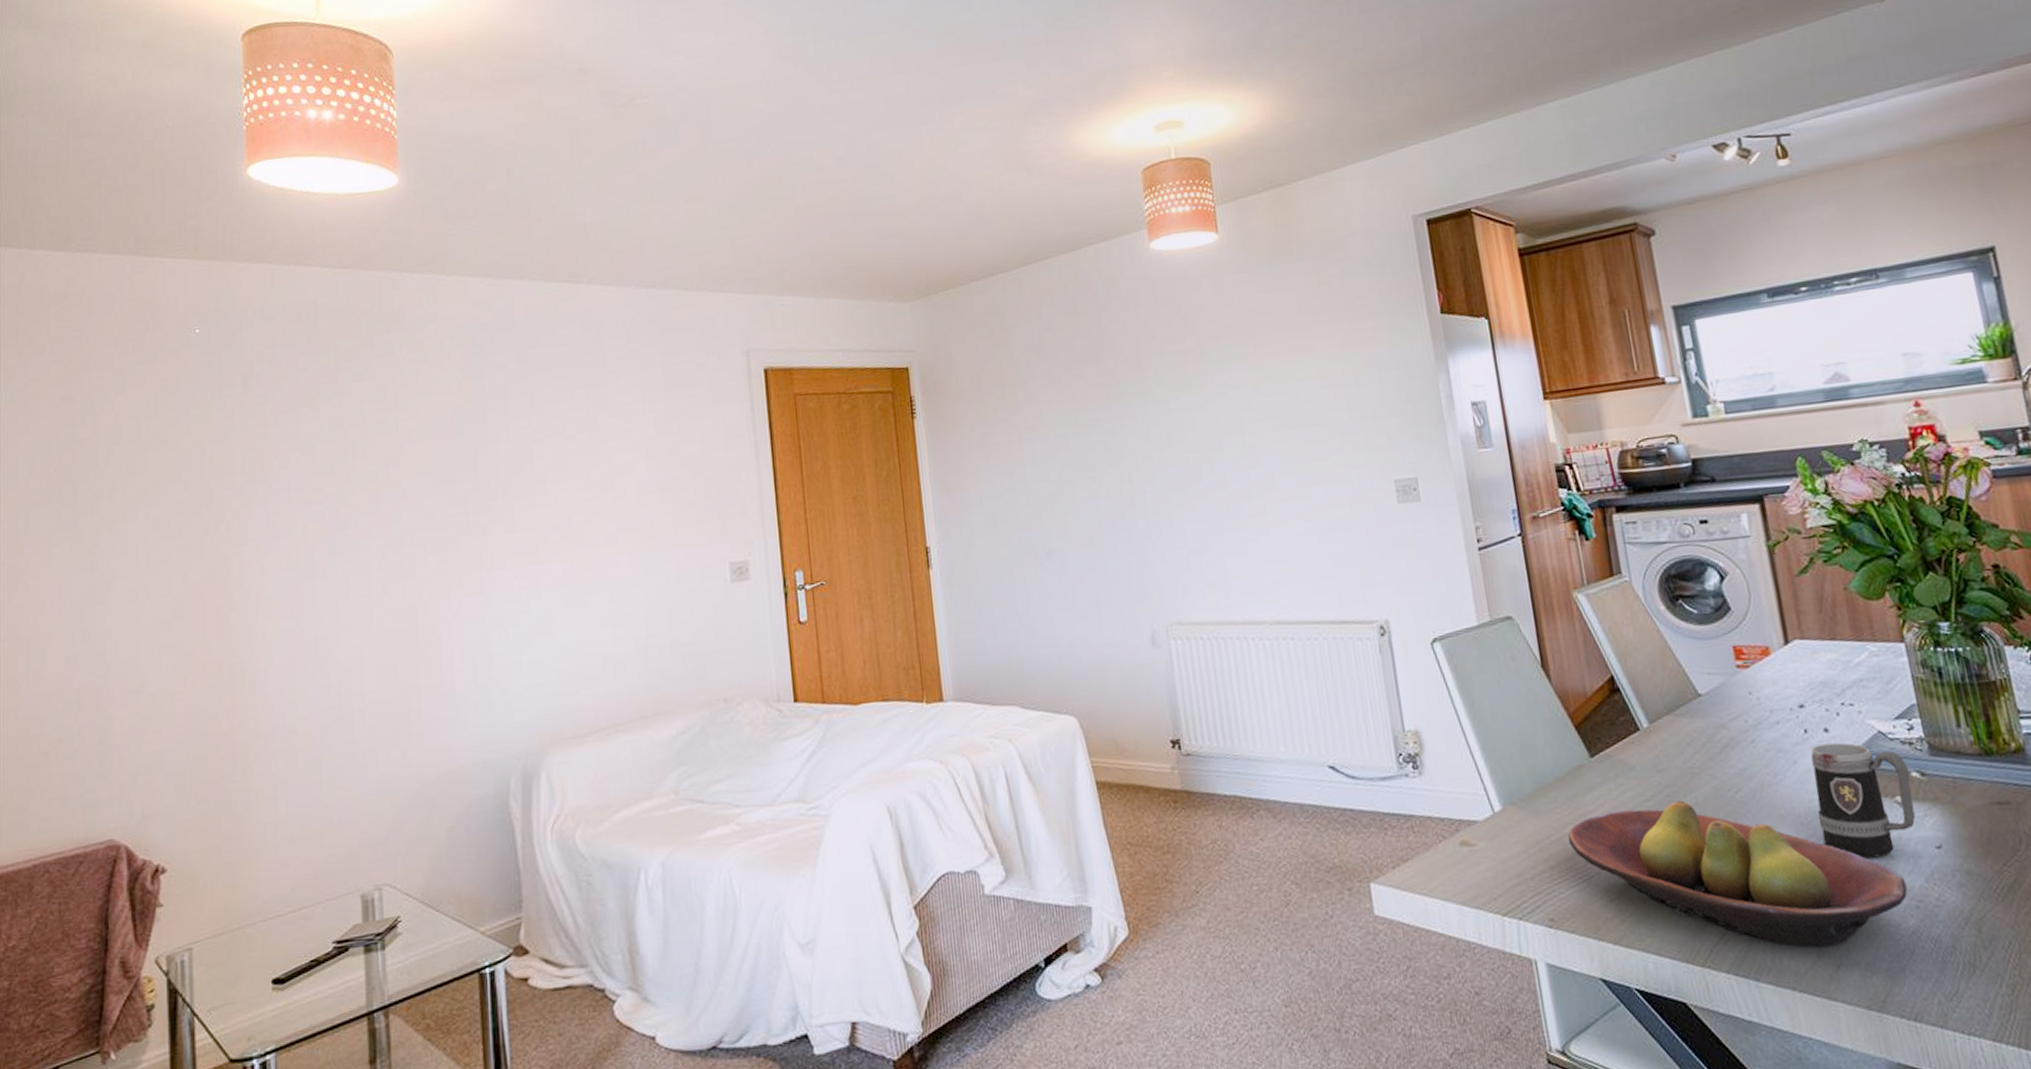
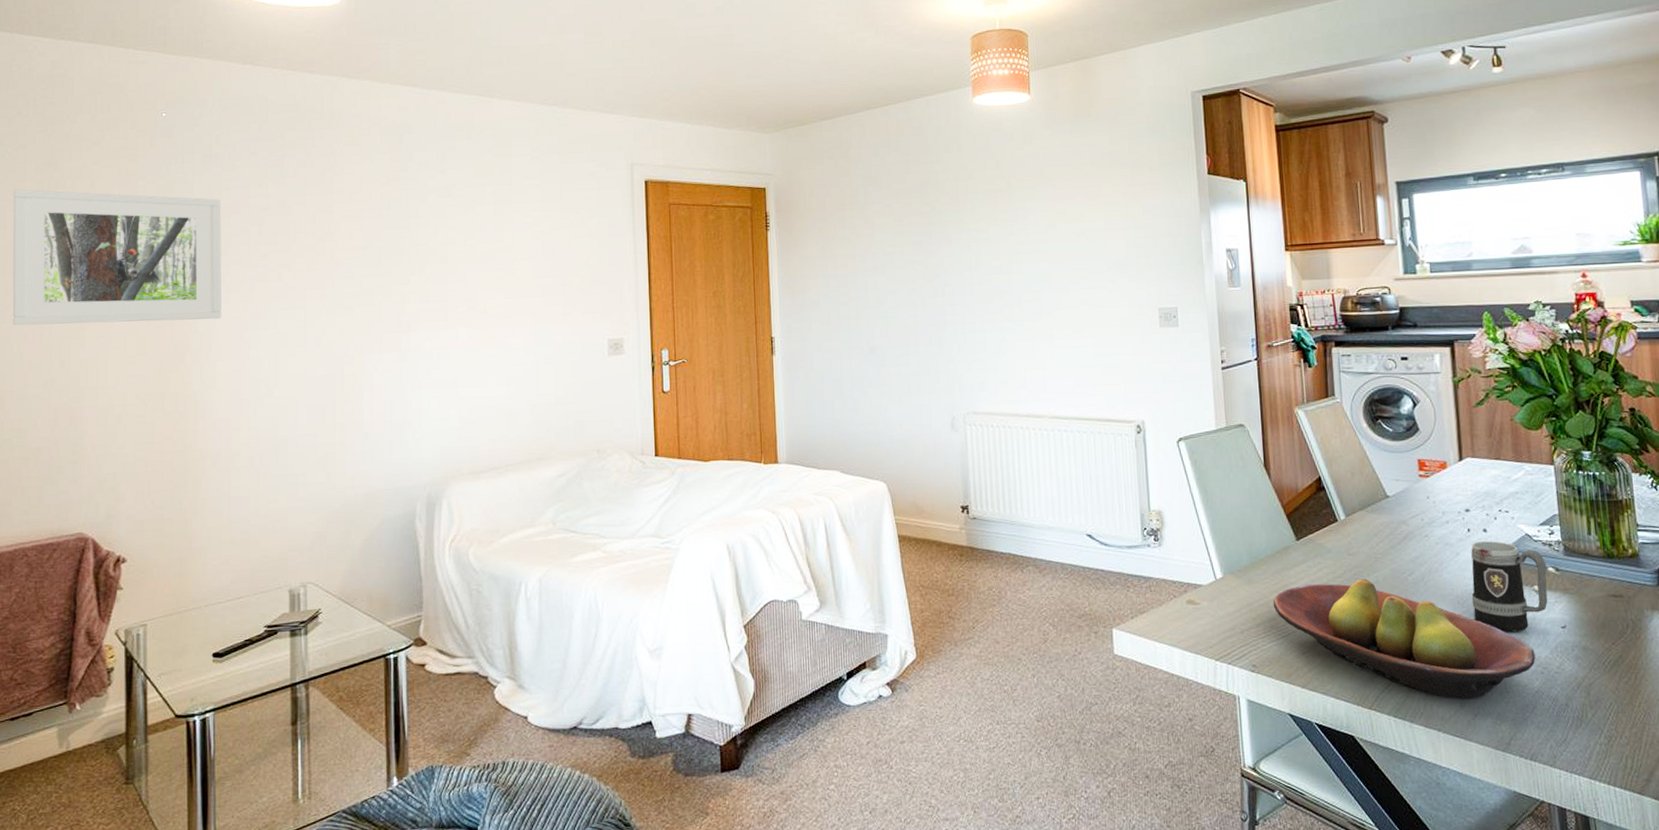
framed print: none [25,426,270,594] -> present [12,189,221,326]

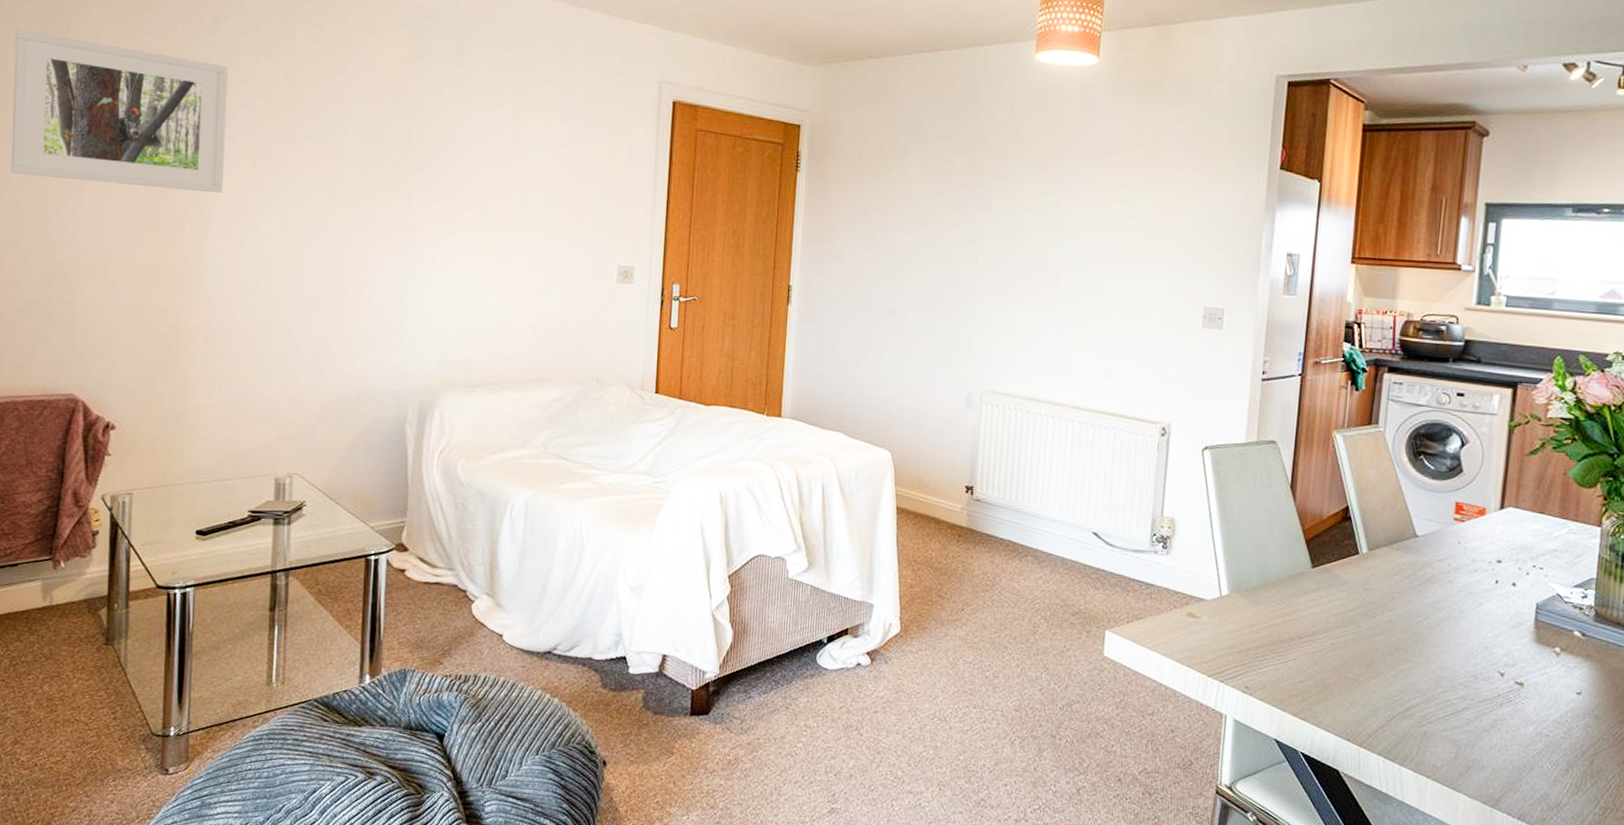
fruit bowl: present [1273,578,1536,700] -> none [1276,613,1544,752]
mug: present [1471,541,1548,633] -> none [1486,595,1574,692]

